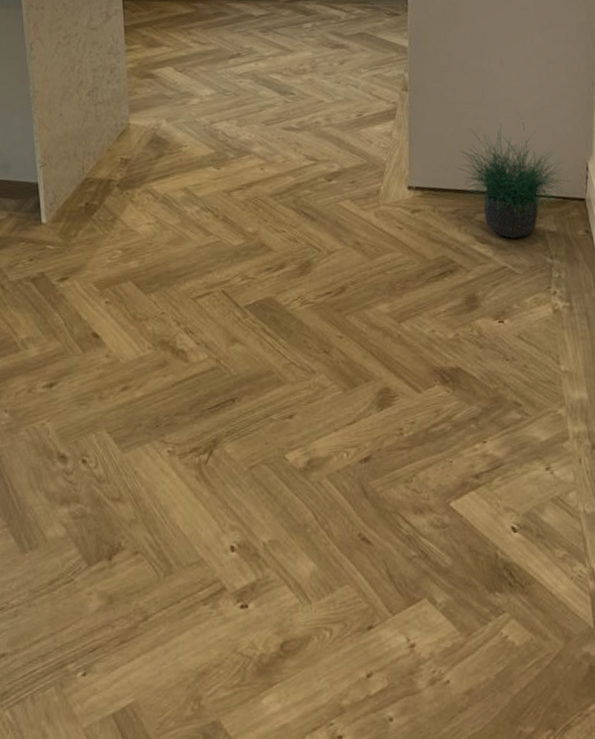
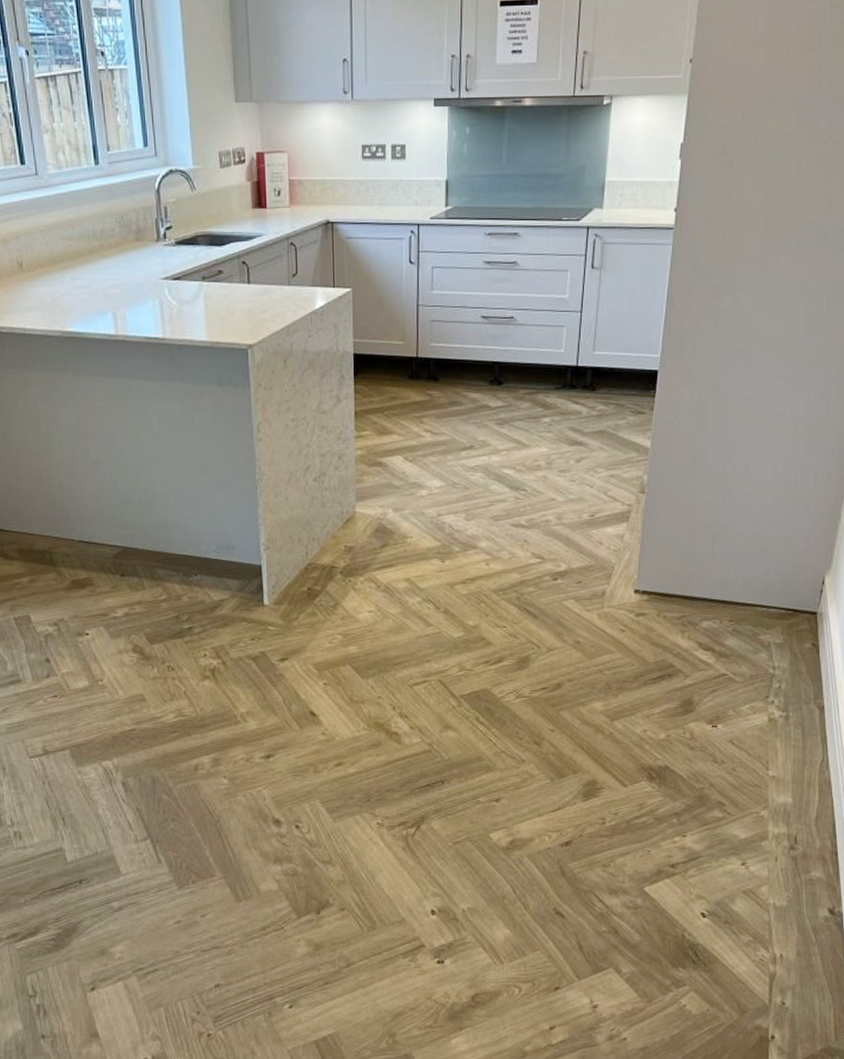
potted plant: present [458,117,569,239] -> none [689,526,802,647]

